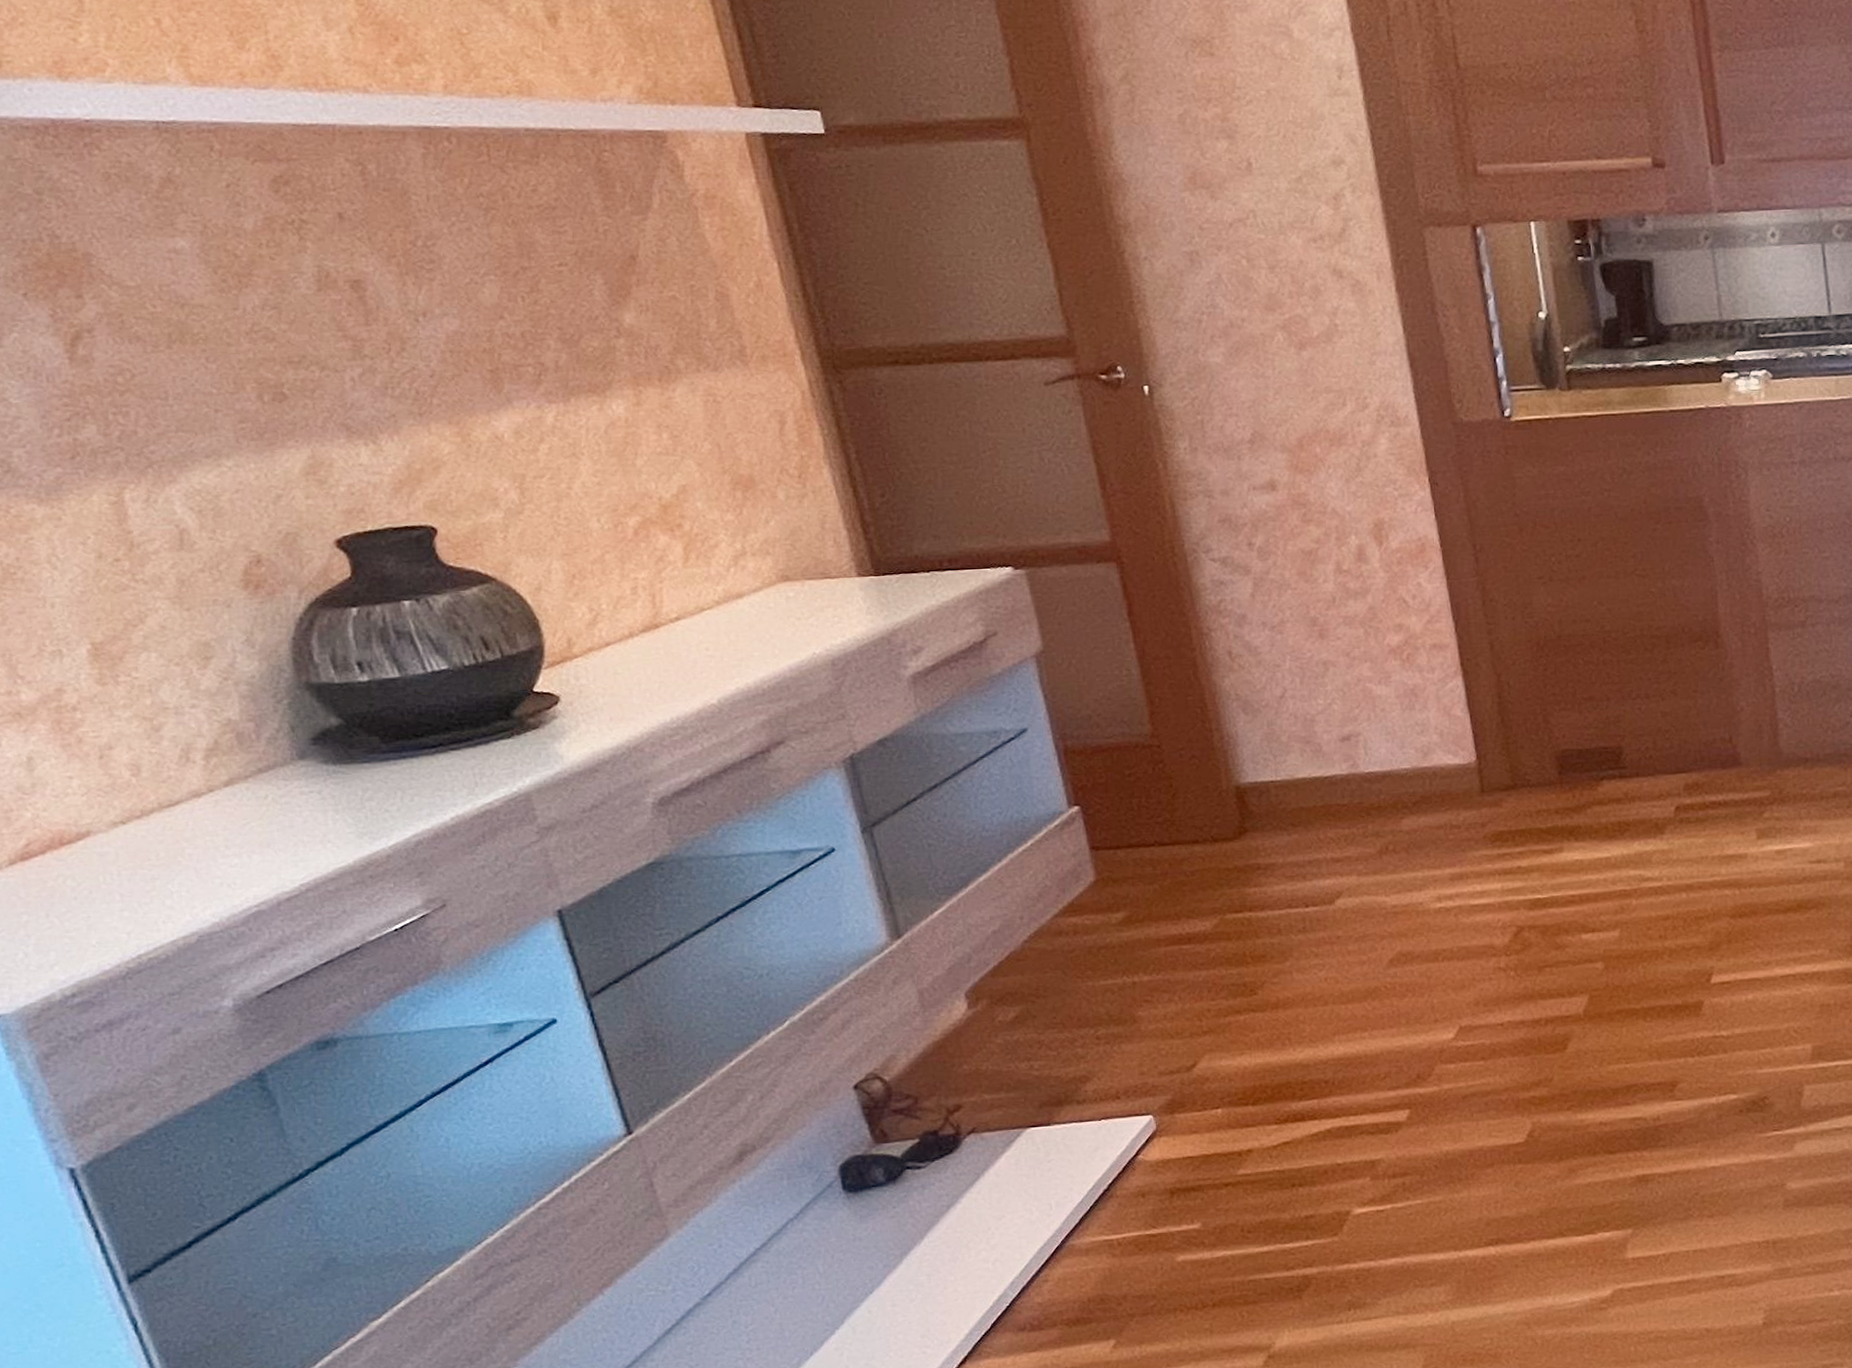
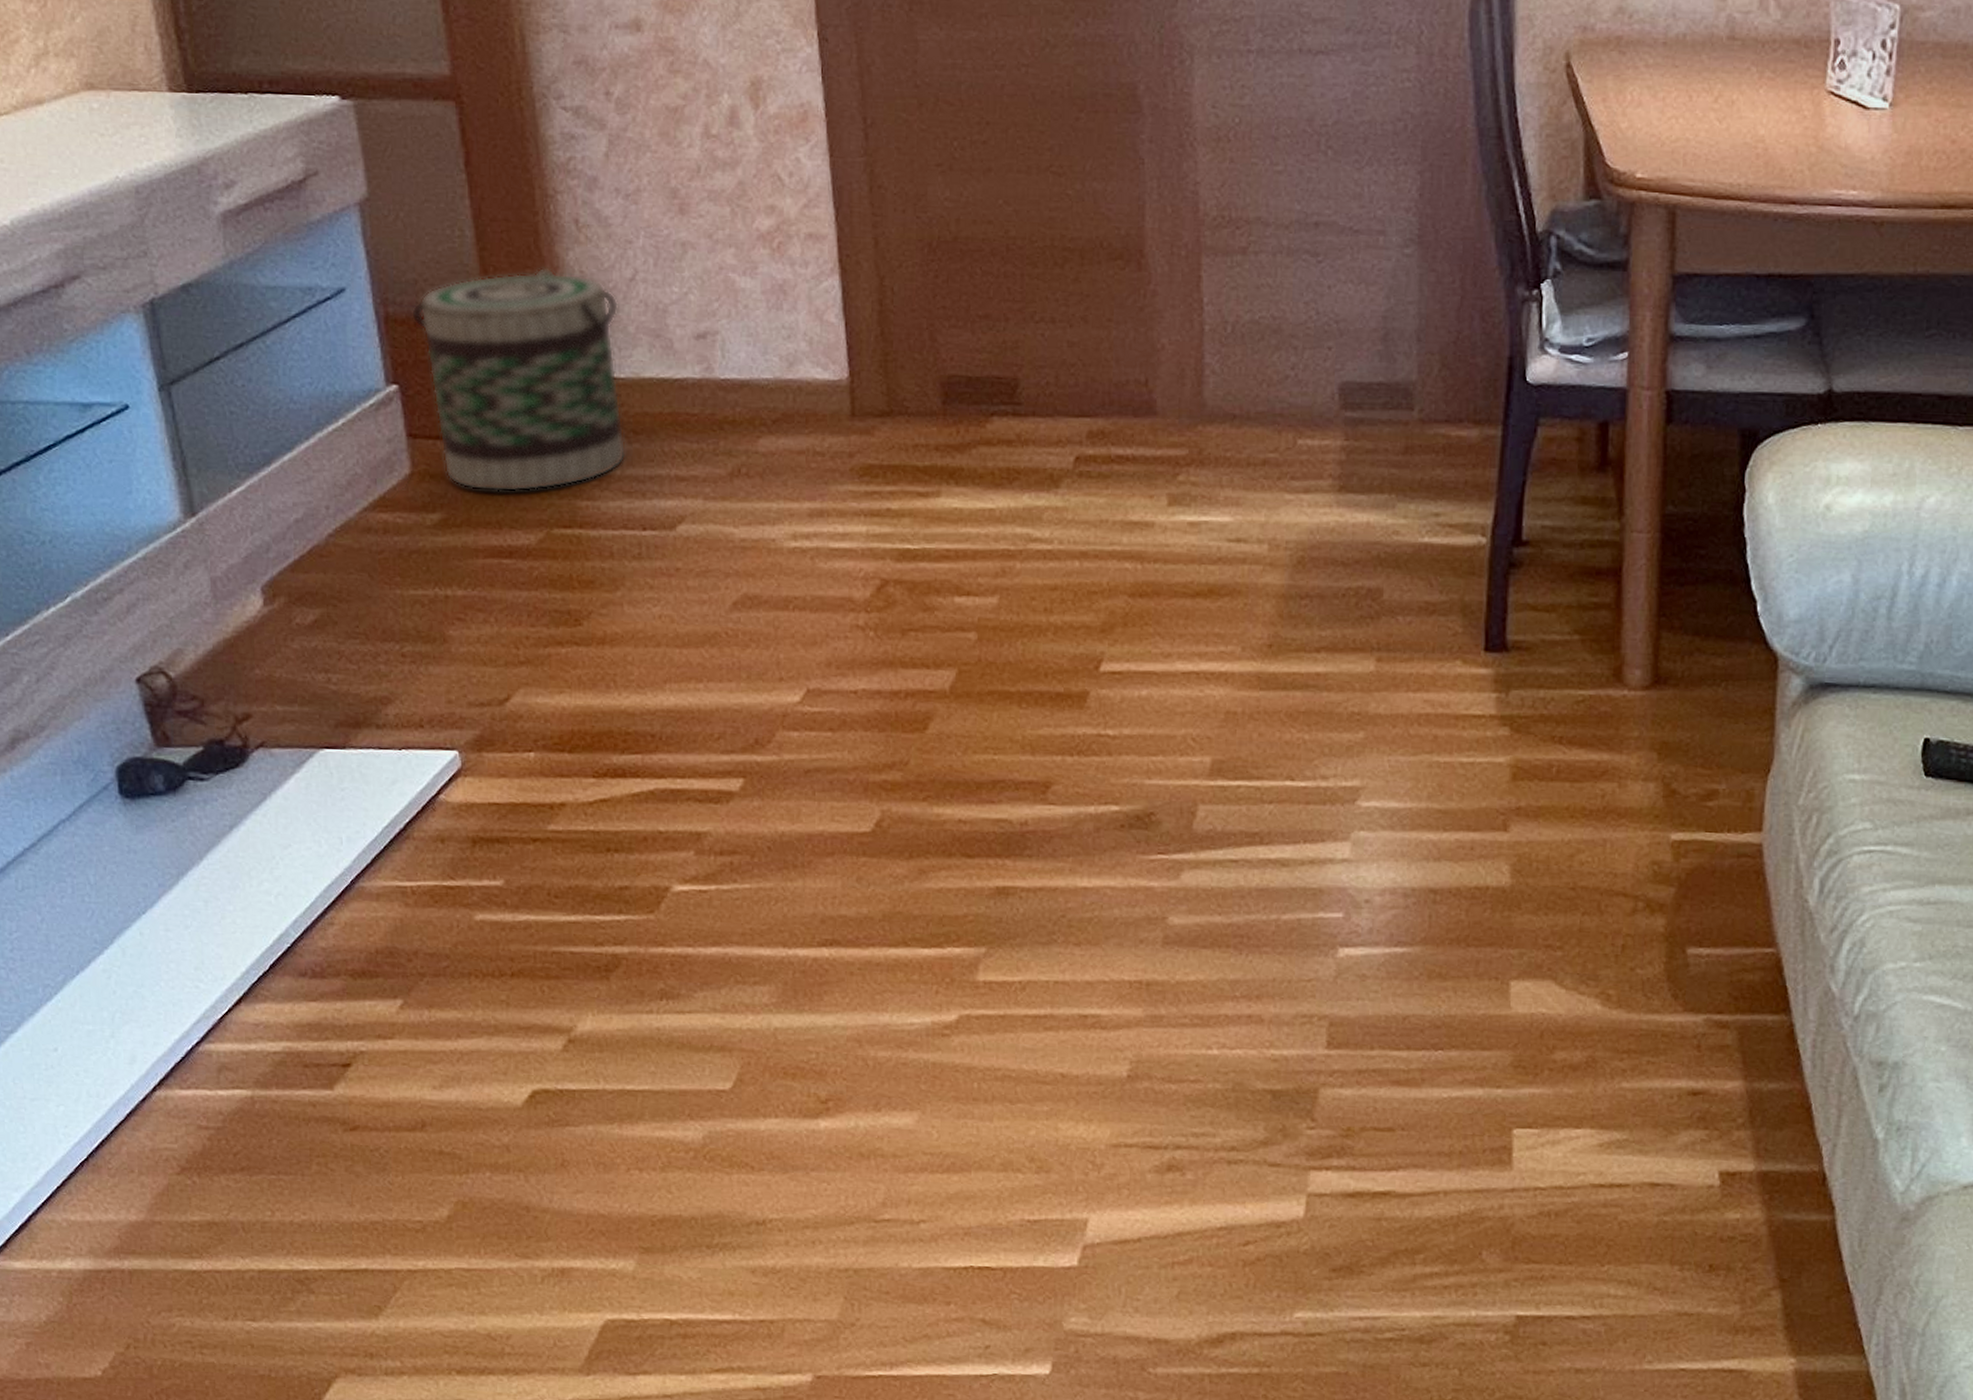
basket: none [1087,694,1287,889] -> present [410,267,626,492]

